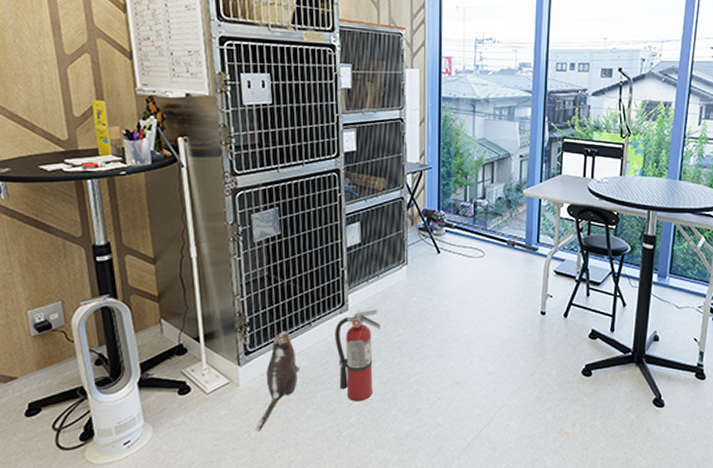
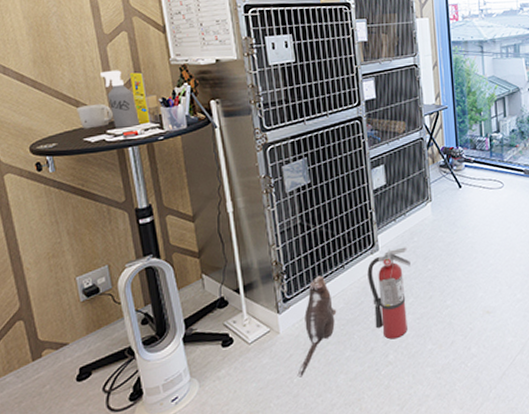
mug: none [32,129,72,156] -> present [77,103,113,129]
spray bottle: none [59,95,101,160] -> present [100,70,140,129]

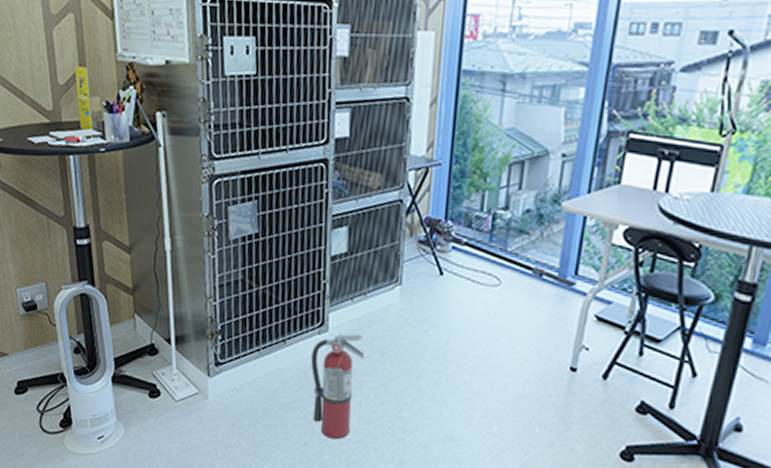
mug: present [77,103,113,129] -> none [22,98,56,128]
spray bottle: present [100,70,140,129] -> none [45,60,83,133]
cat: present [298,275,337,378] -> none [223,344,272,452]

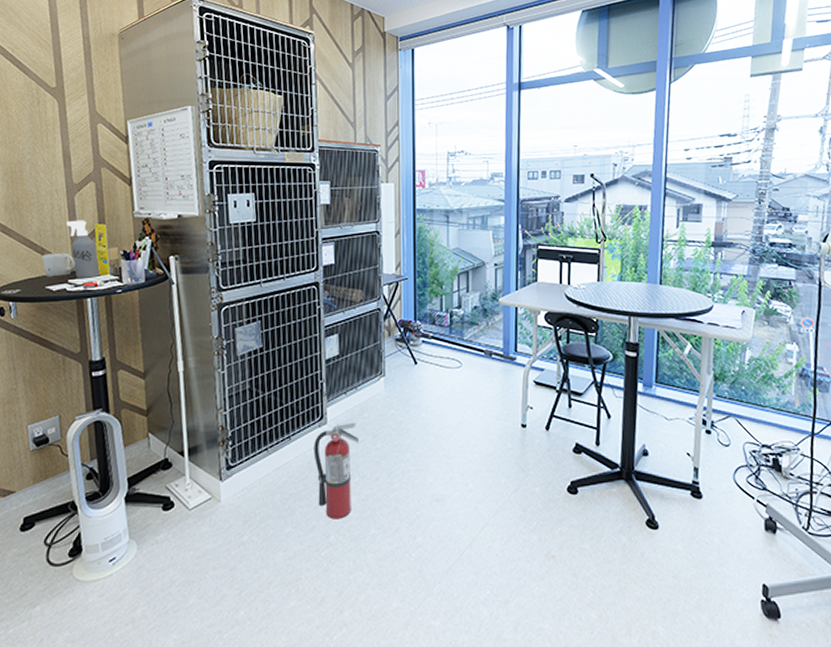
mug: none [22,98,56,128] -> present [41,252,75,277]
spray bottle: none [45,60,83,133] -> present [66,220,101,279]

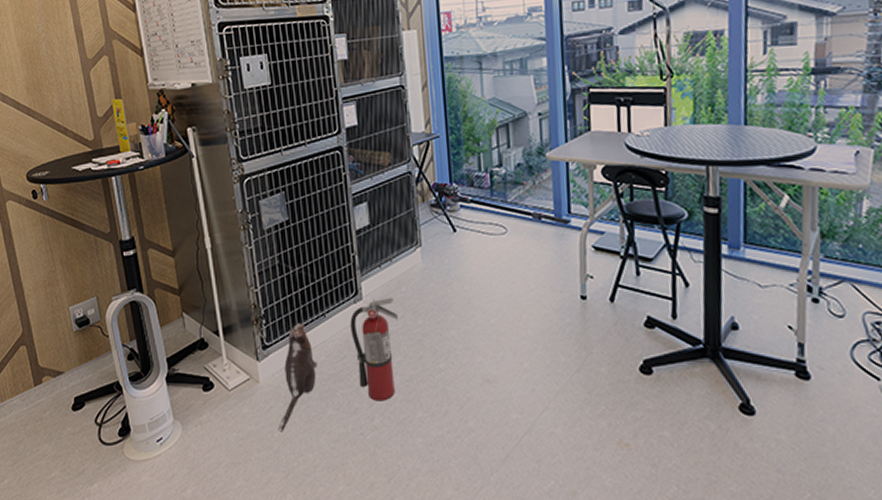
mug: present [41,252,75,277] -> none [65,130,97,157]
spray bottle: present [66,220,101,279] -> none [85,96,122,158]
cat: none [236,444,280,550] -> present [279,323,318,432]

